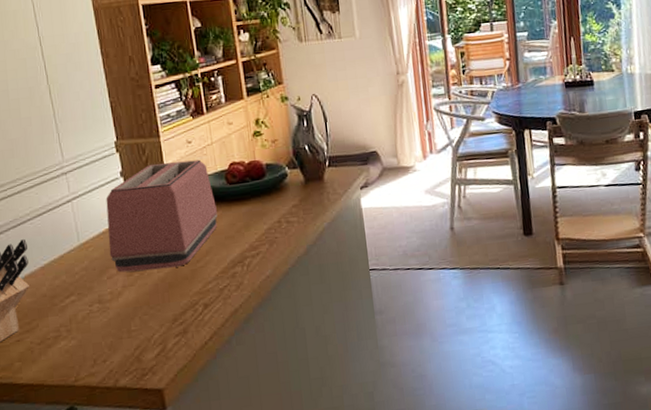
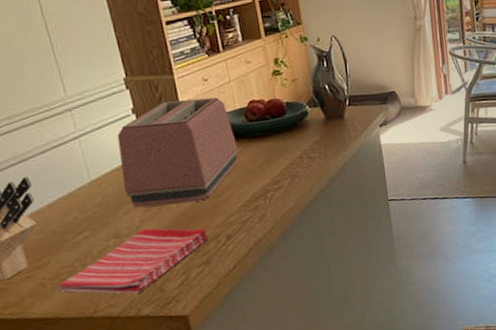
dish towel: none [44,294,186,363] -> present [57,228,208,294]

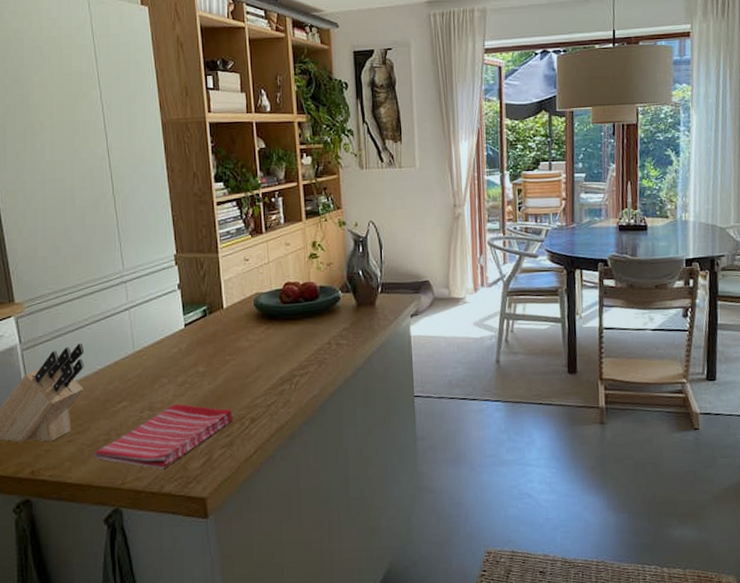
toaster: present [117,97,238,208] -> none [162,277,269,382]

